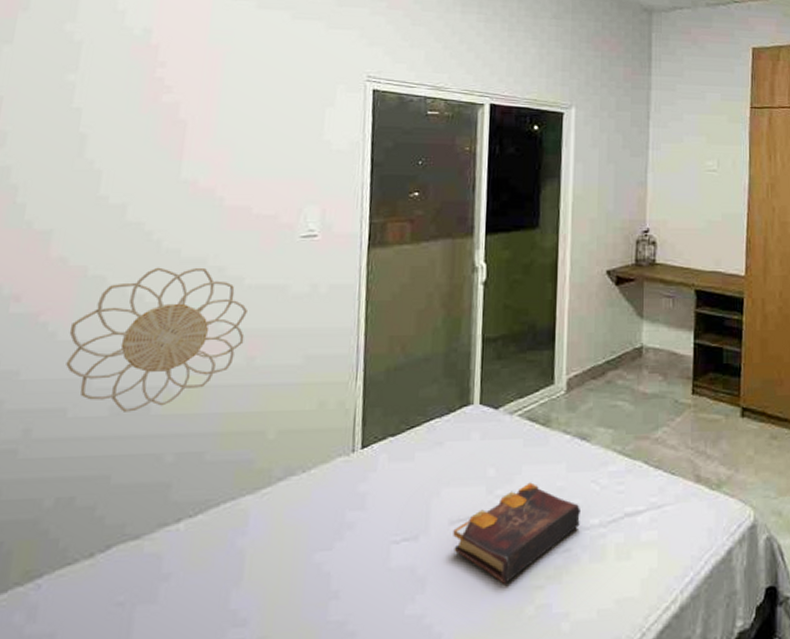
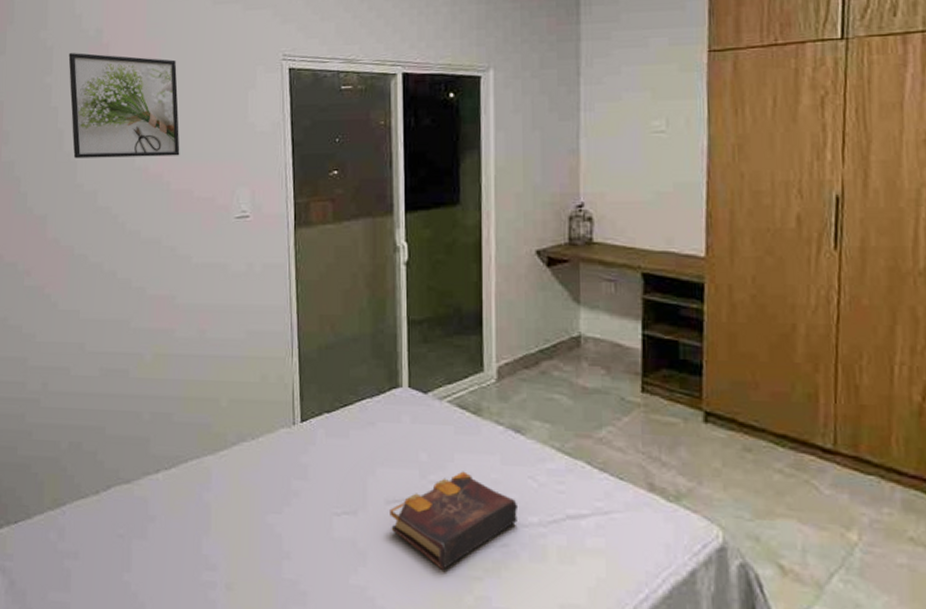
decorative wall piece: present [66,267,247,412] -> none [66,247,196,374]
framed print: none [97,51,243,170] -> present [68,53,180,158]

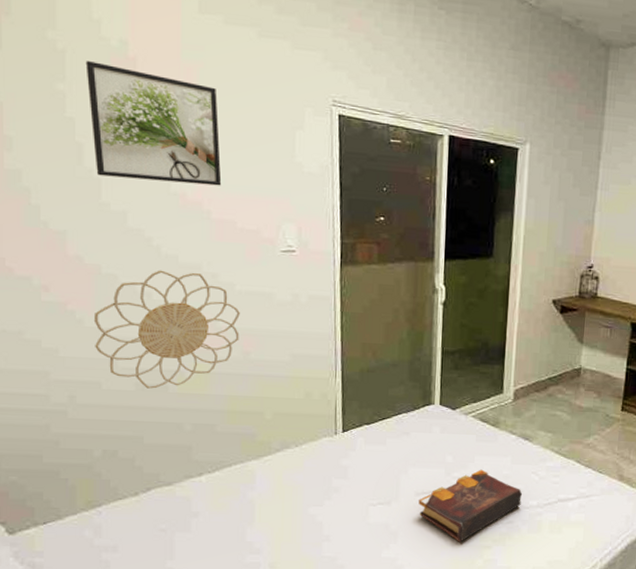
decorative wall piece: none [66,247,196,374] -> present [93,270,240,389]

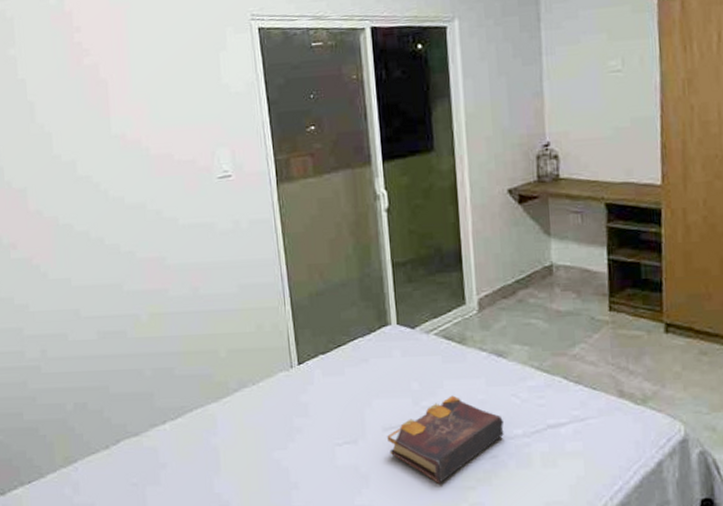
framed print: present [85,61,222,186] -> none [30,22,156,130]
decorative wall piece: present [93,270,240,389] -> none [55,211,187,336]

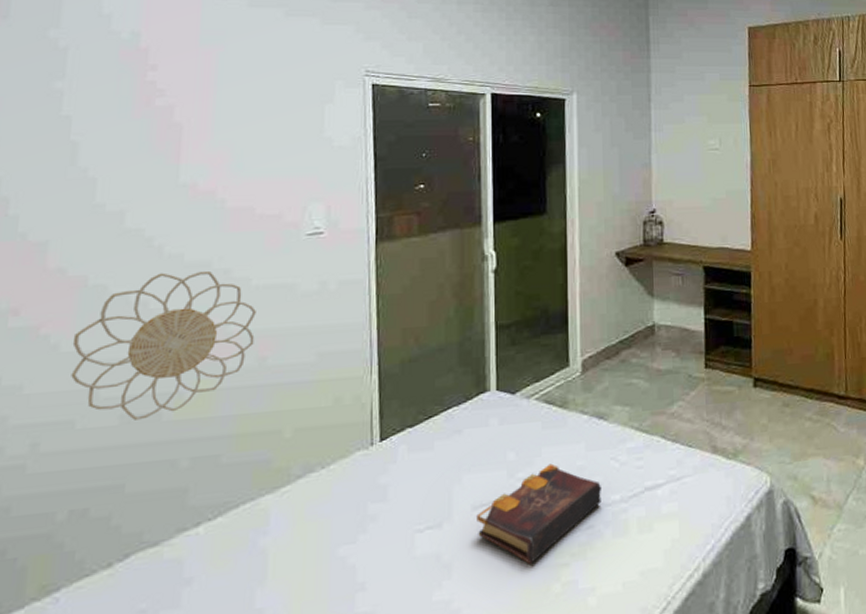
decorative wall piece: none [55,211,187,336] -> present [71,270,256,420]

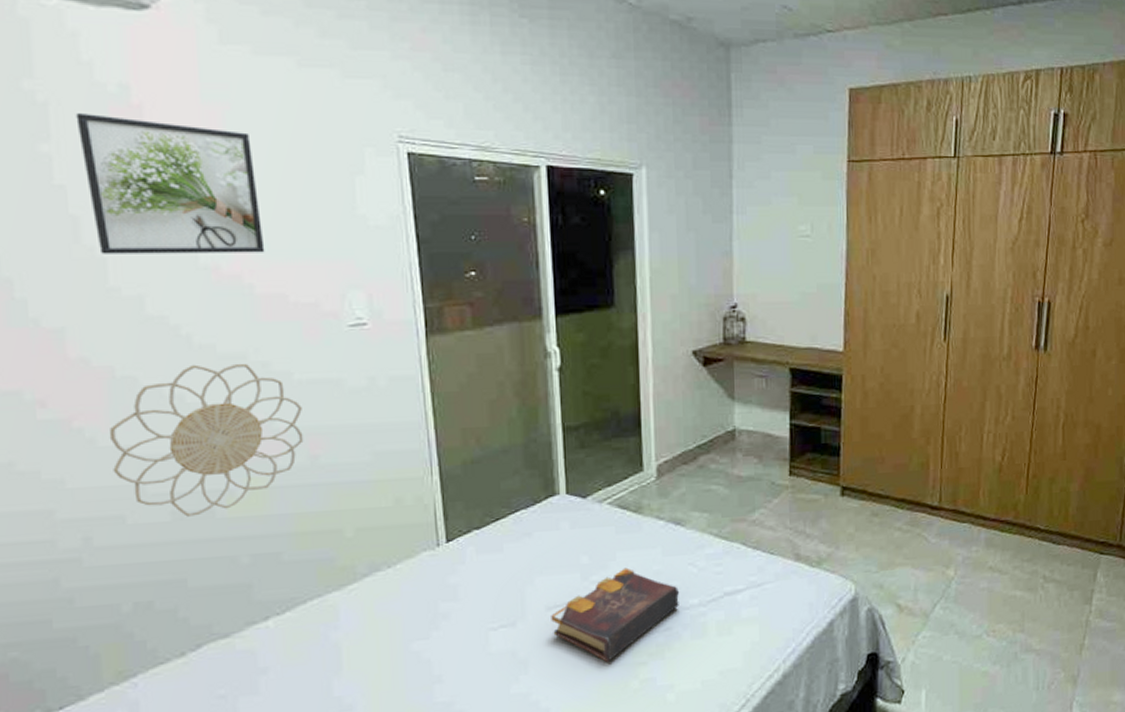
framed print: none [89,56,240,175] -> present [75,113,265,254]

